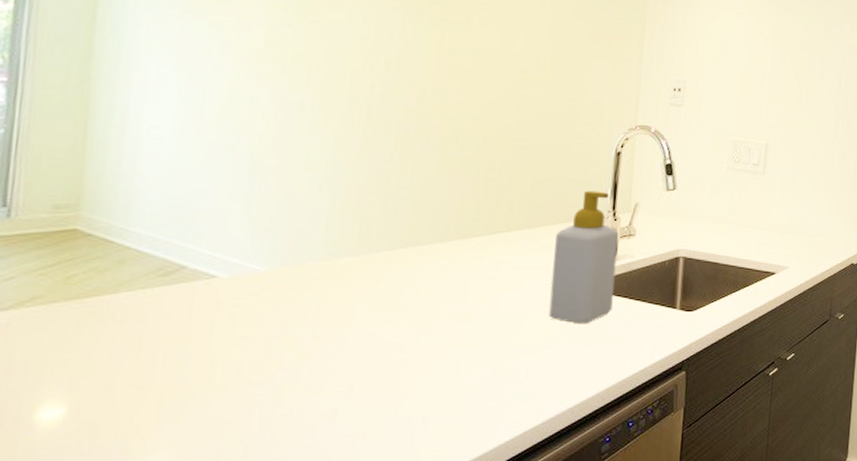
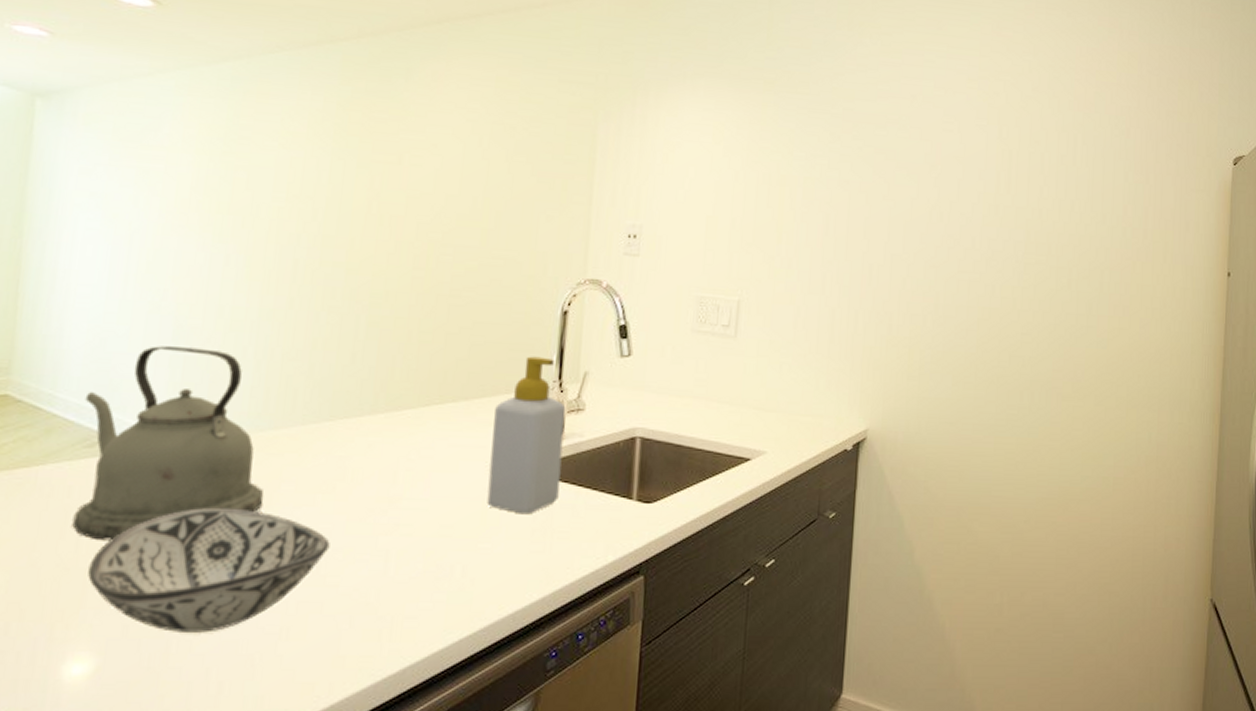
kettle: none [147,183,340,361] -> present [72,346,264,541]
decorative bowl: none [164,327,404,440] -> present [88,507,330,633]

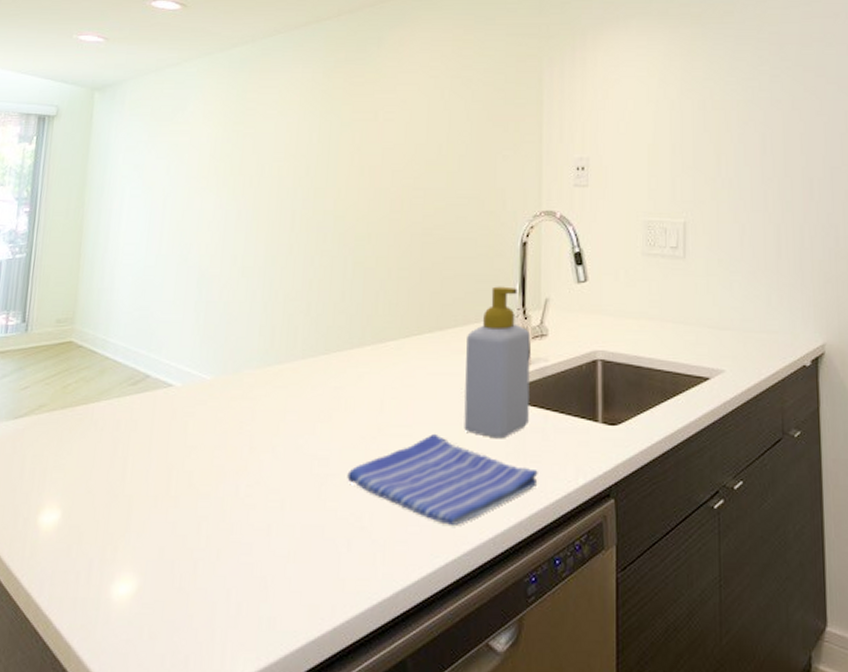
kettle: present [72,346,264,541] -> none [120,293,272,470]
decorative bowl: present [88,507,330,633] -> none [132,437,329,555]
dish towel: none [351,509,565,601] -> present [347,434,538,525]

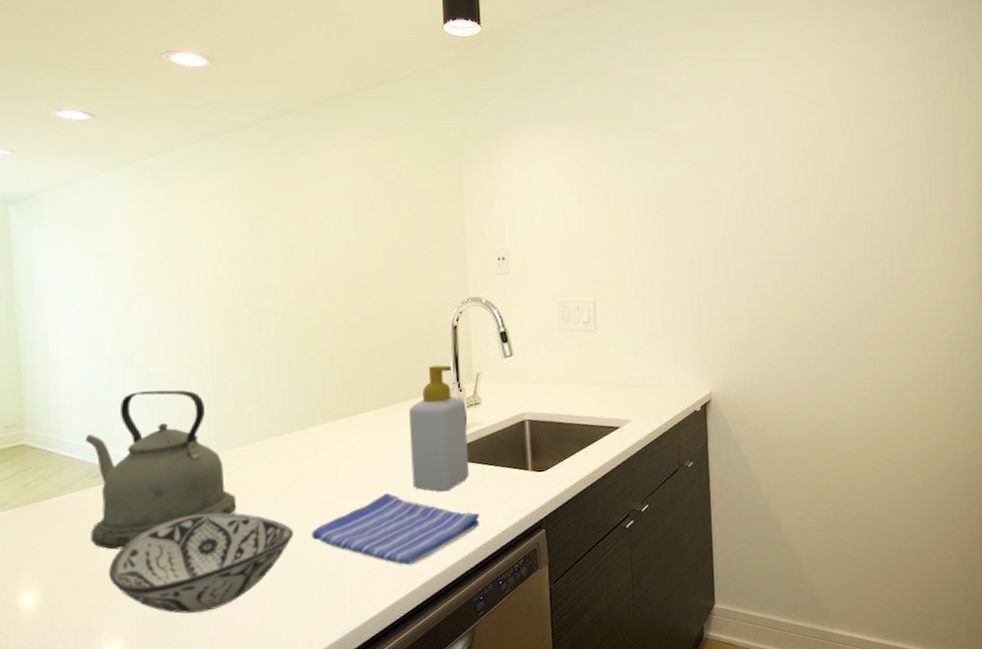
kettle: none [120,293,272,470] -> present [85,390,237,550]
decorative bowl: none [132,437,329,555] -> present [109,512,294,614]

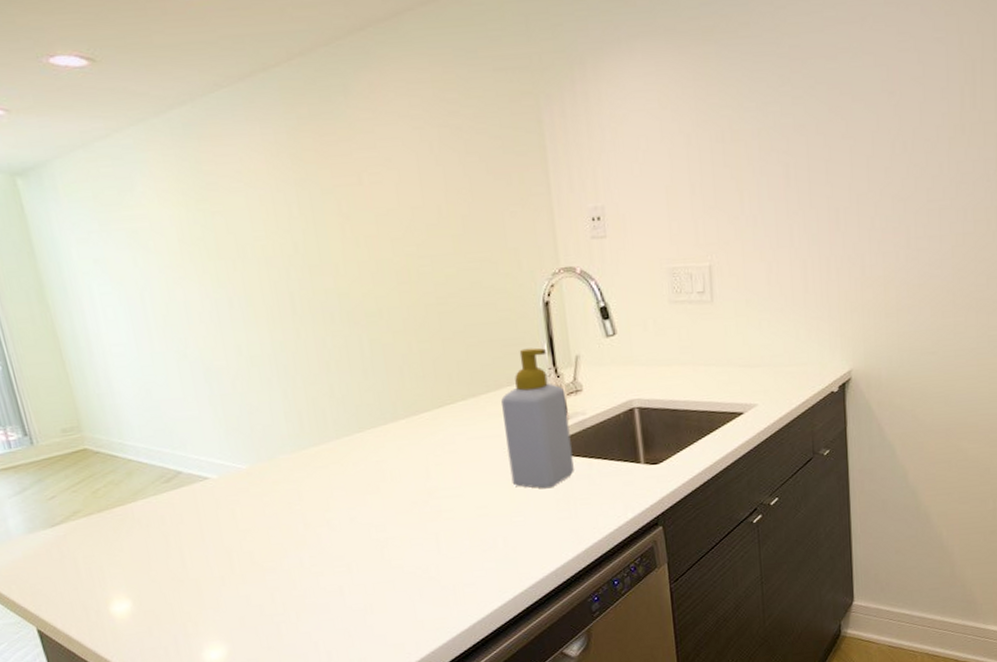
kettle: present [85,390,237,550] -> none [149,385,323,556]
decorative bowl: present [109,512,294,614] -> none [197,515,388,619]
dish towel: present [311,493,480,565] -> none [406,492,590,566]

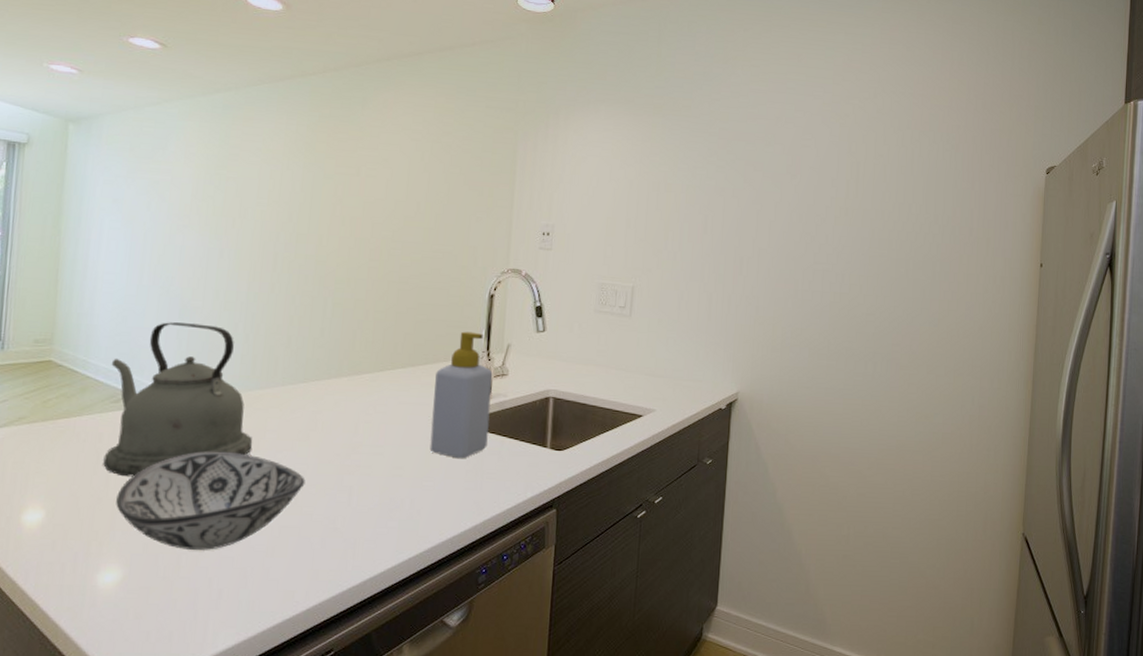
kettle: none [149,385,323,556] -> present [103,322,253,477]
decorative bowl: none [197,515,388,619] -> present [116,451,305,550]

